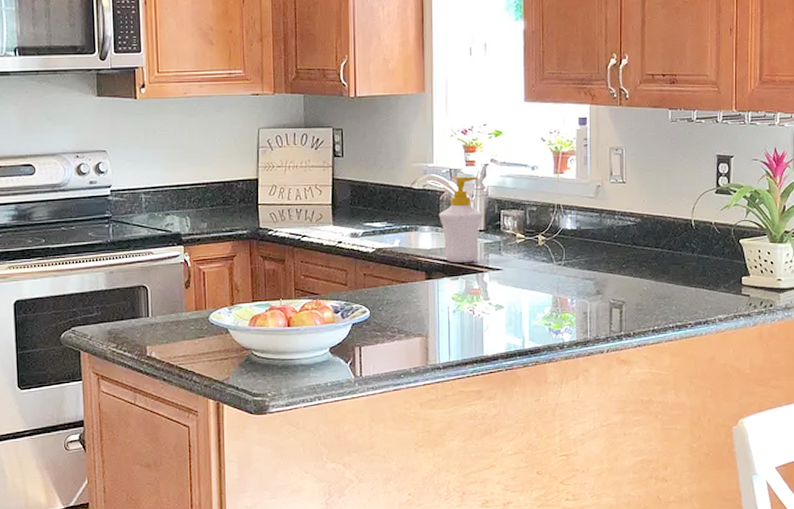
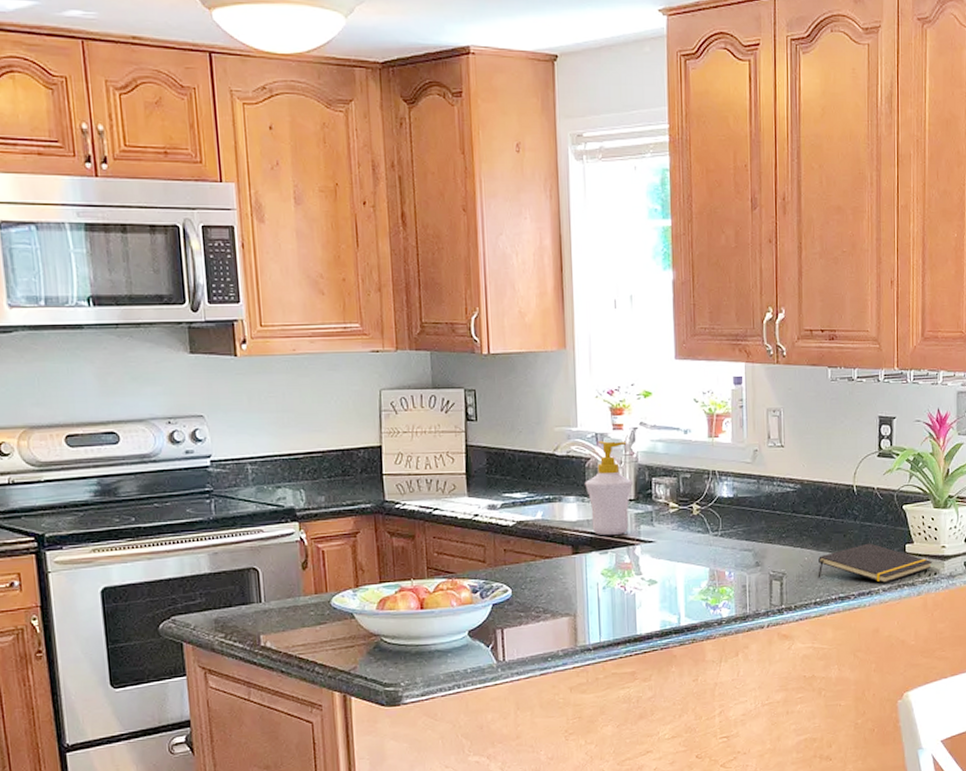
notepad: none [656,274,769,314] -> present [818,543,933,584]

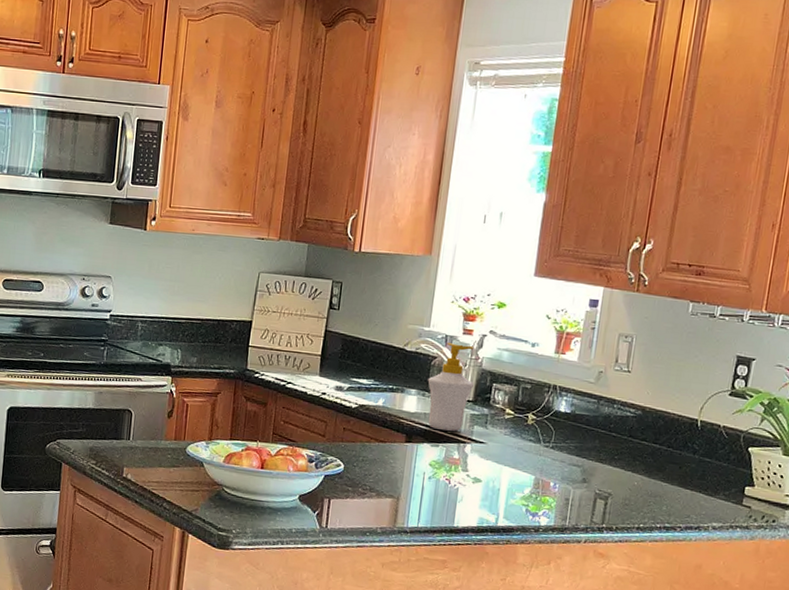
notepad: present [818,543,933,584] -> none [645,478,773,522]

